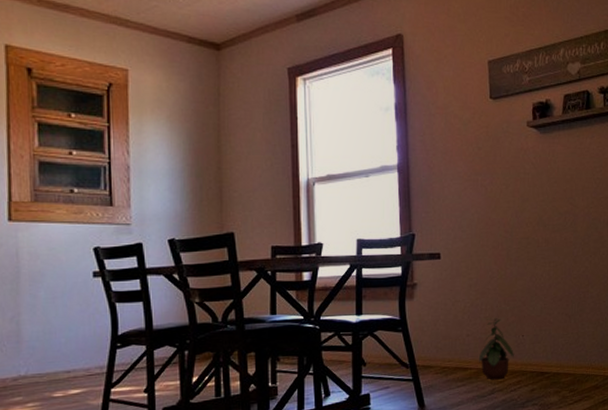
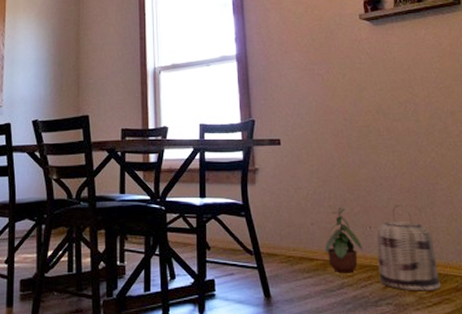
basket: none [527,313,583,392] -> present [376,205,442,291]

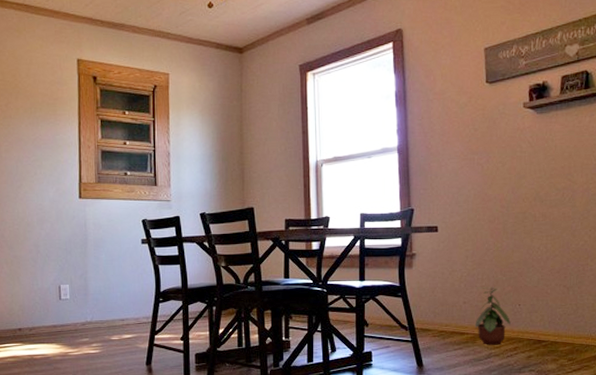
basket: present [376,205,442,291] -> none [524,284,582,360]

